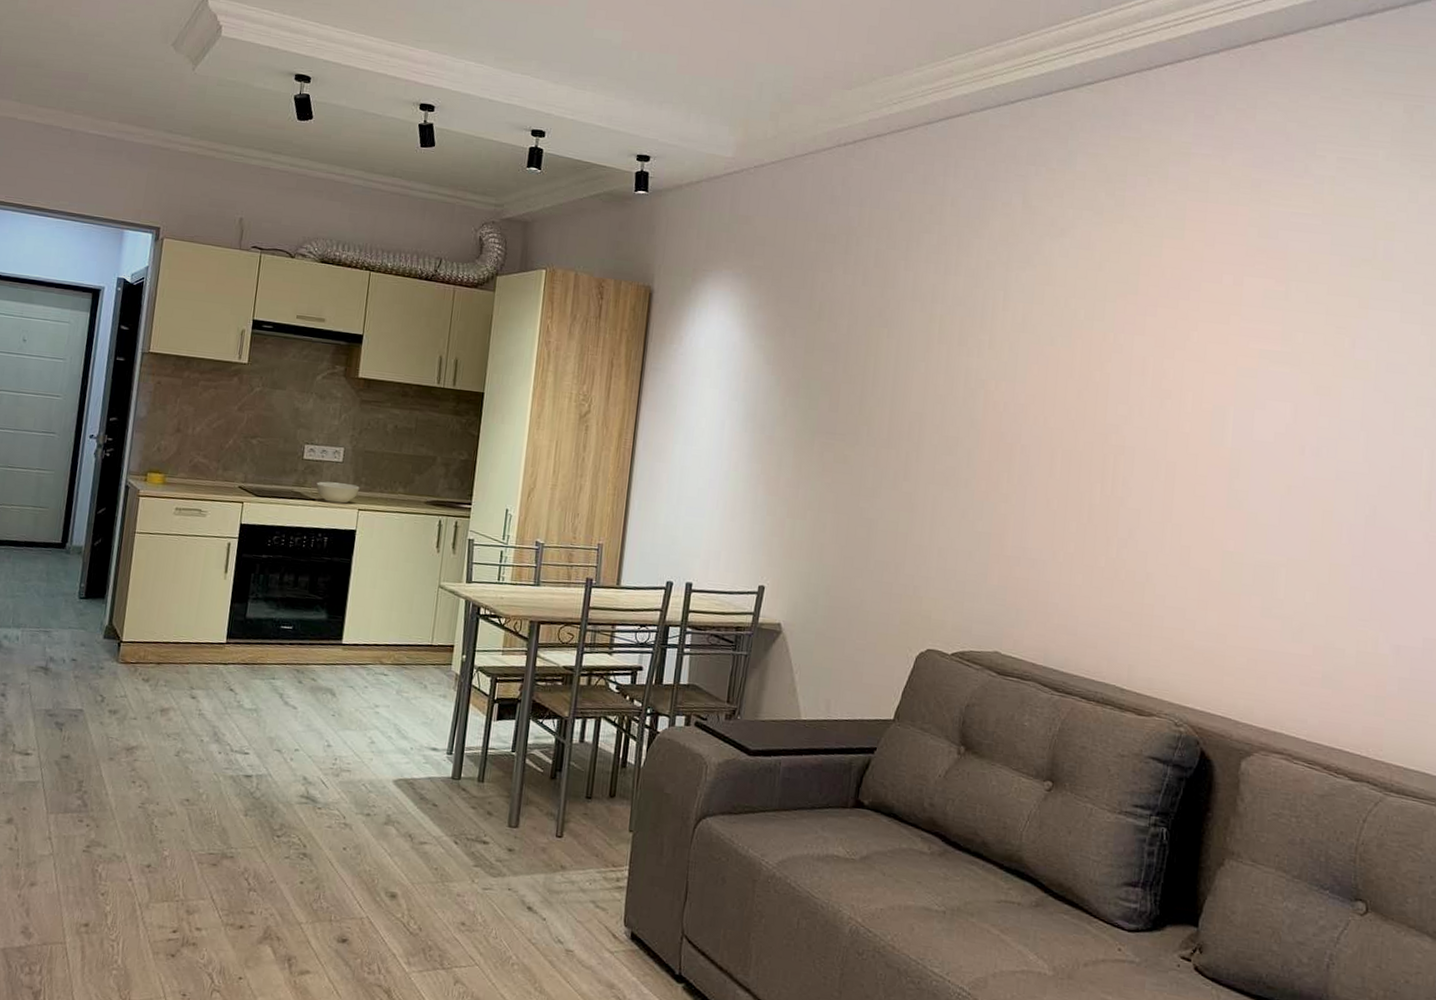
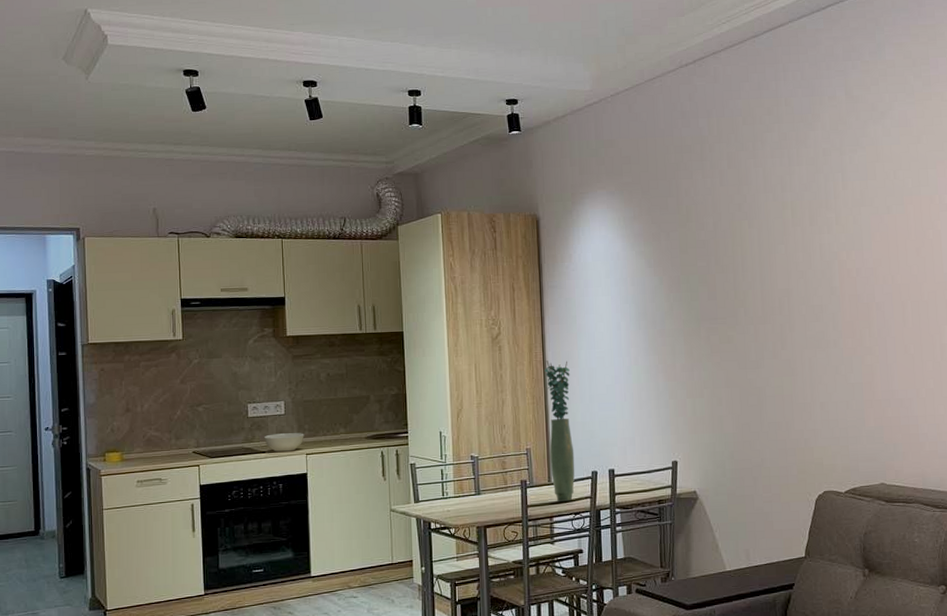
vase: none [621,450,660,611] -> present [544,360,575,502]

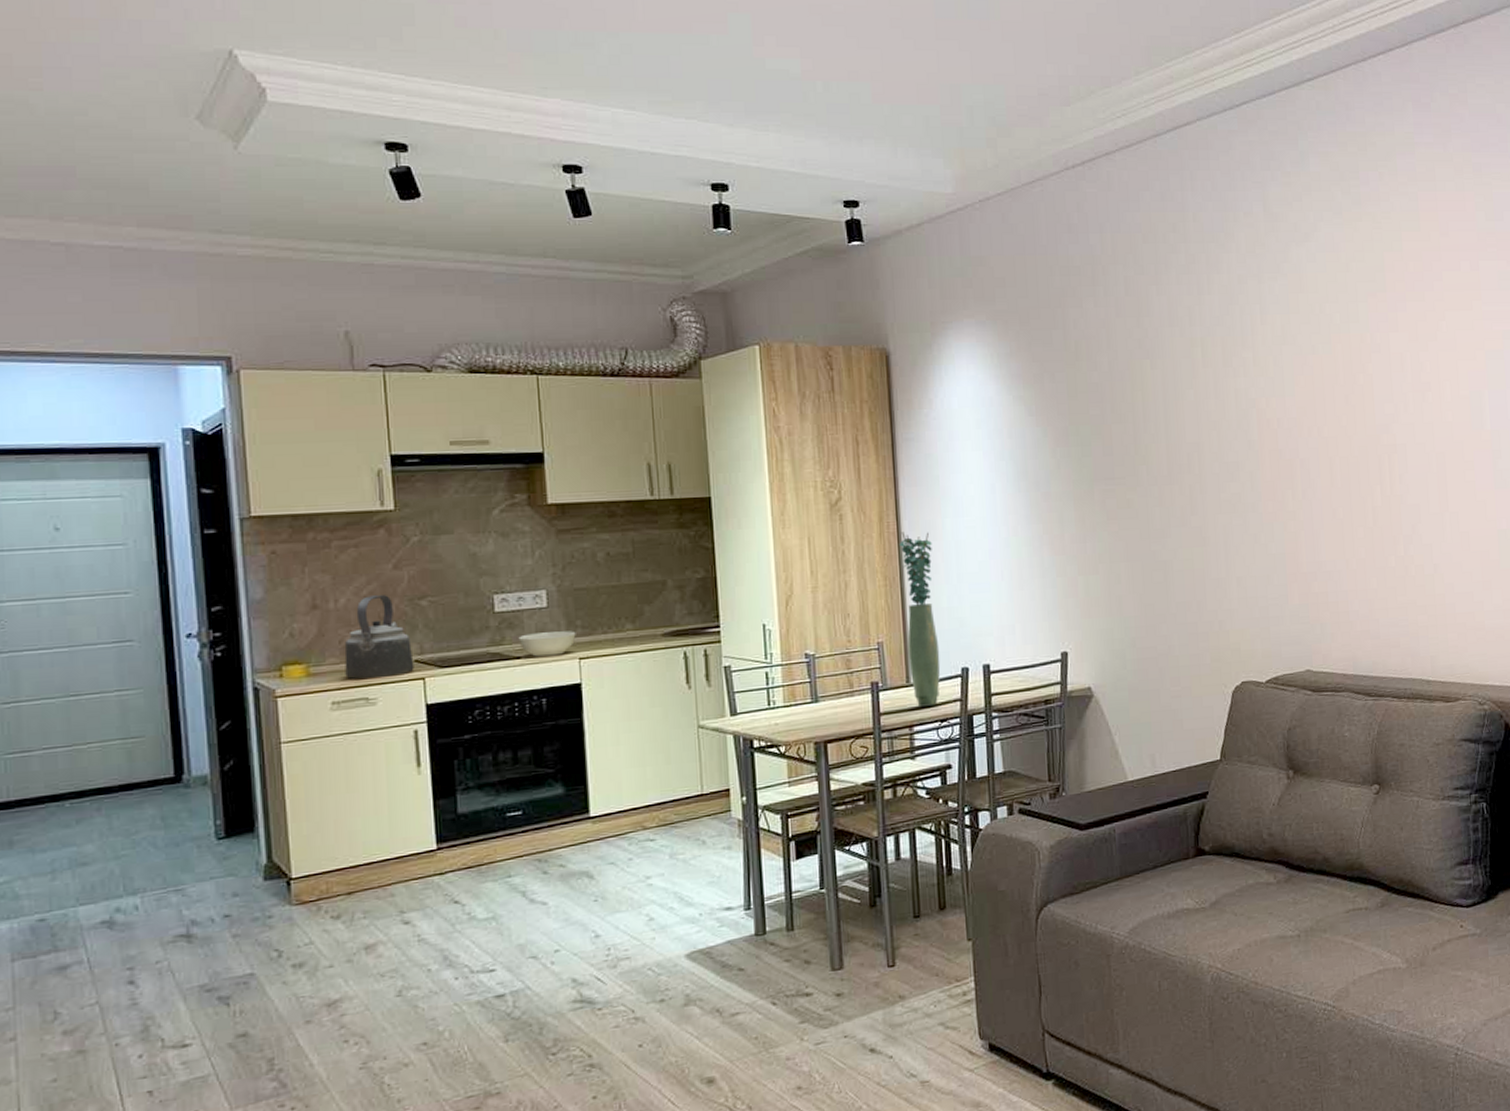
kettle: none [146,402,193,465] -> present [344,595,414,680]

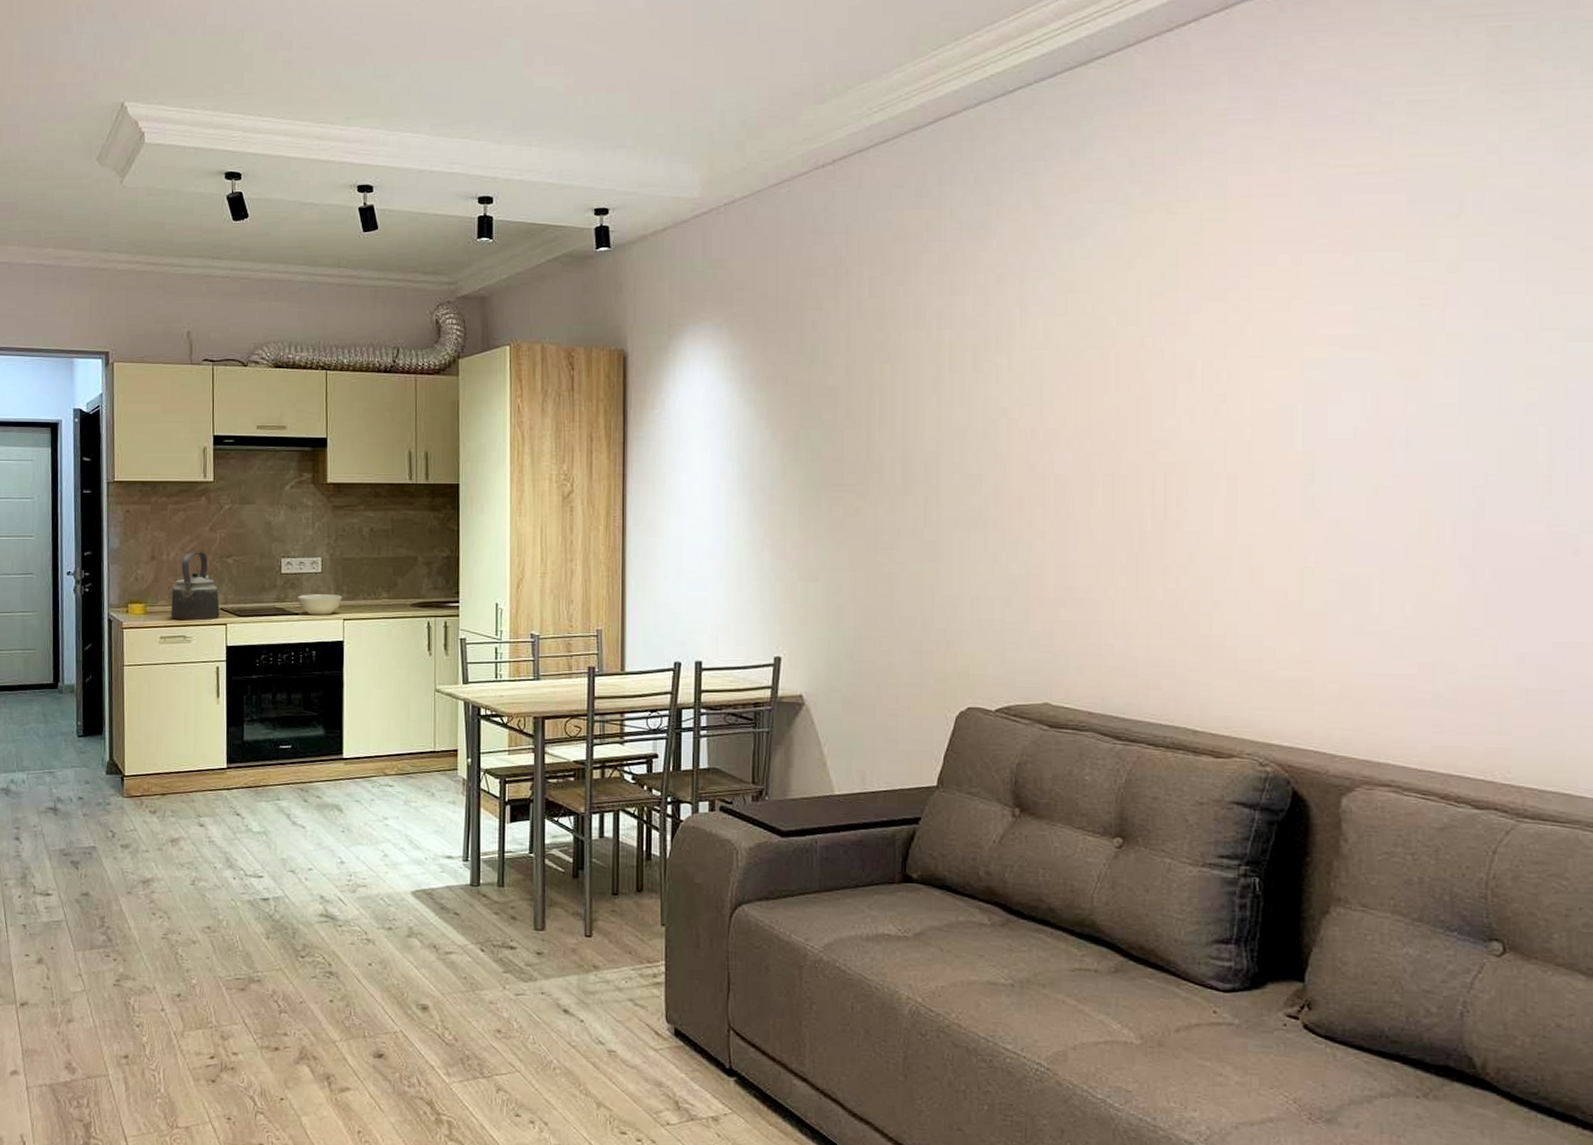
vase: present [899,532,941,708] -> none [623,526,655,696]

